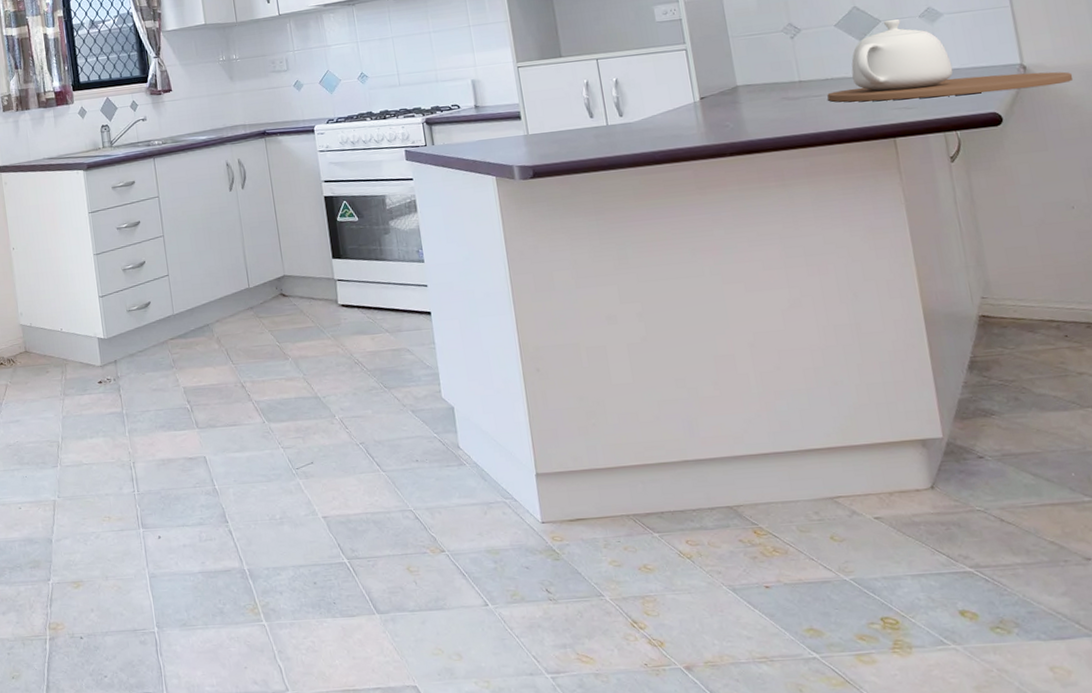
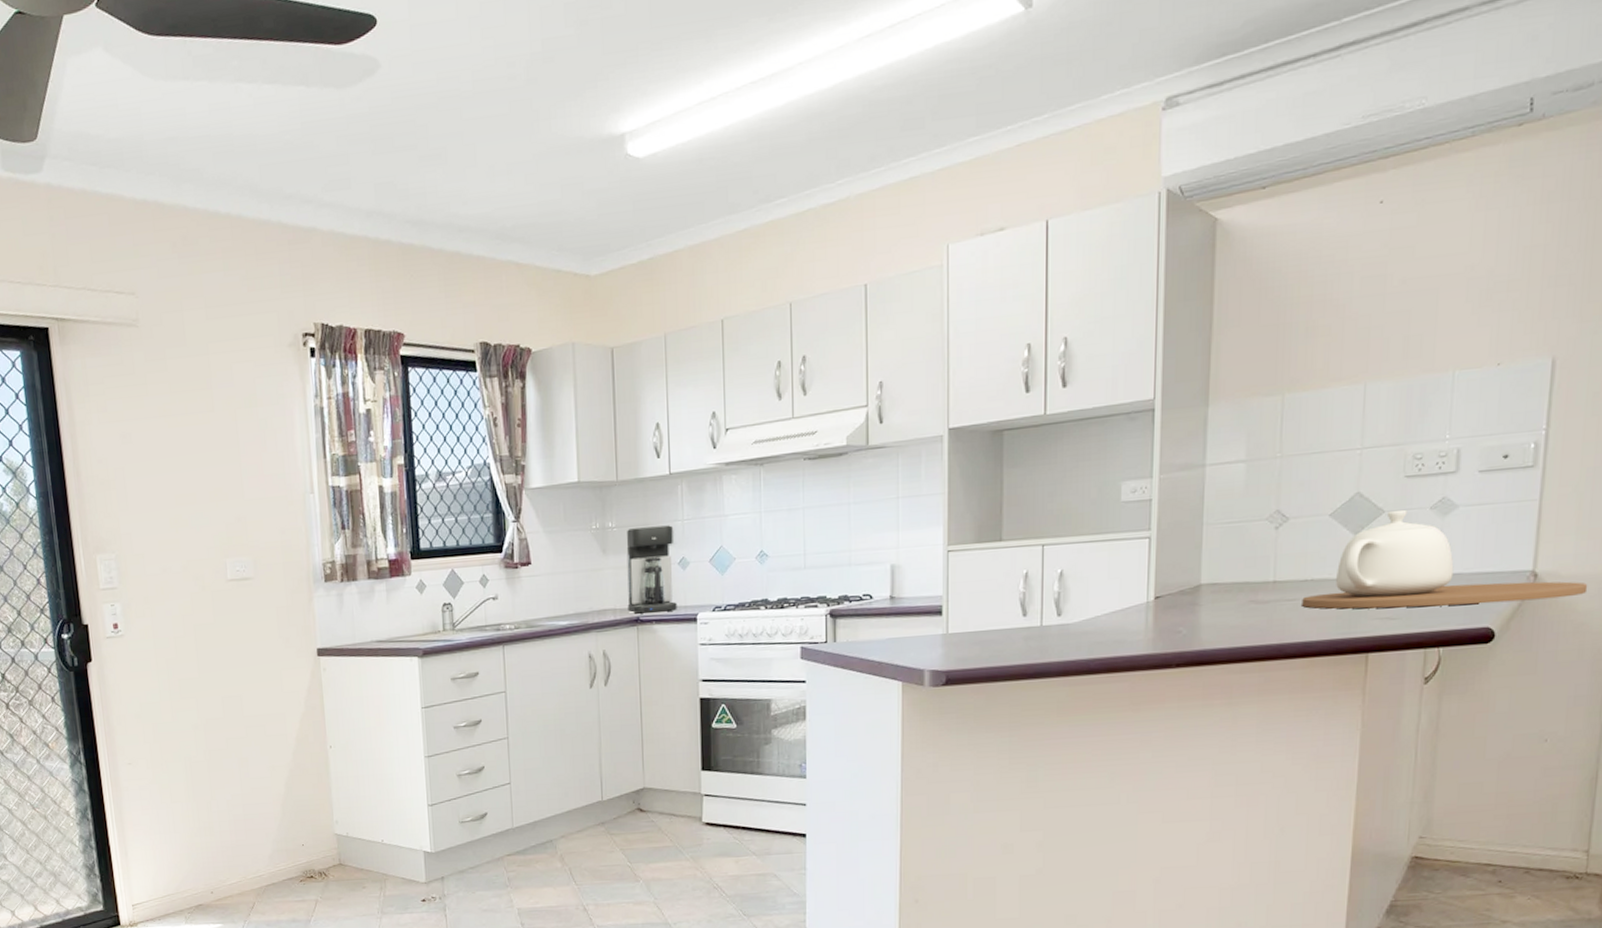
coffee maker: none [249,55,297,128] -> present [626,525,677,614]

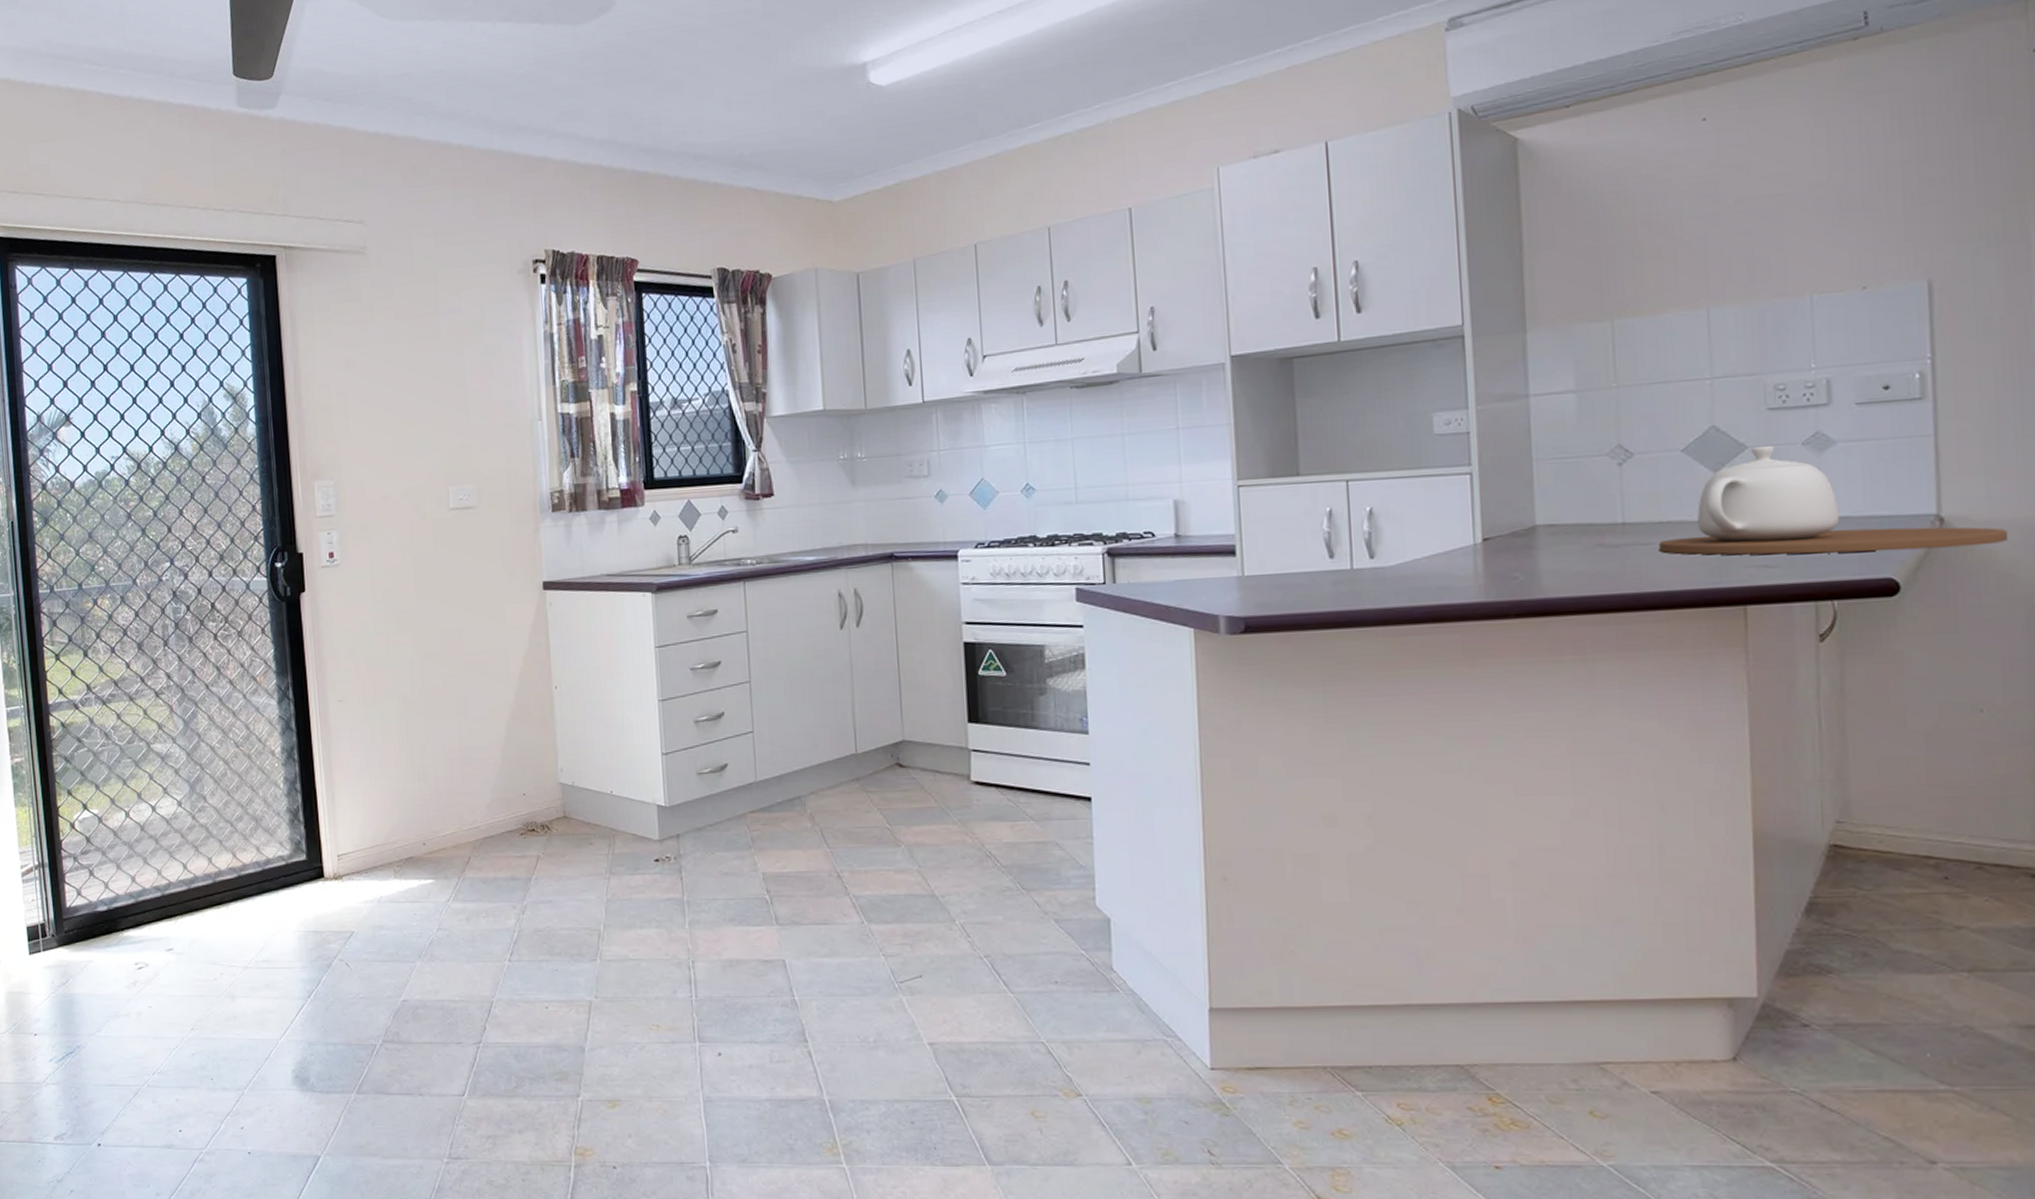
coffee maker: present [626,525,677,614] -> none [877,456,935,550]

